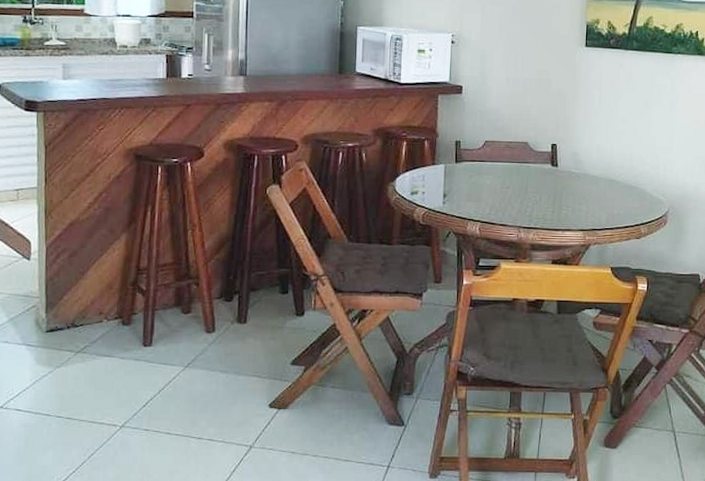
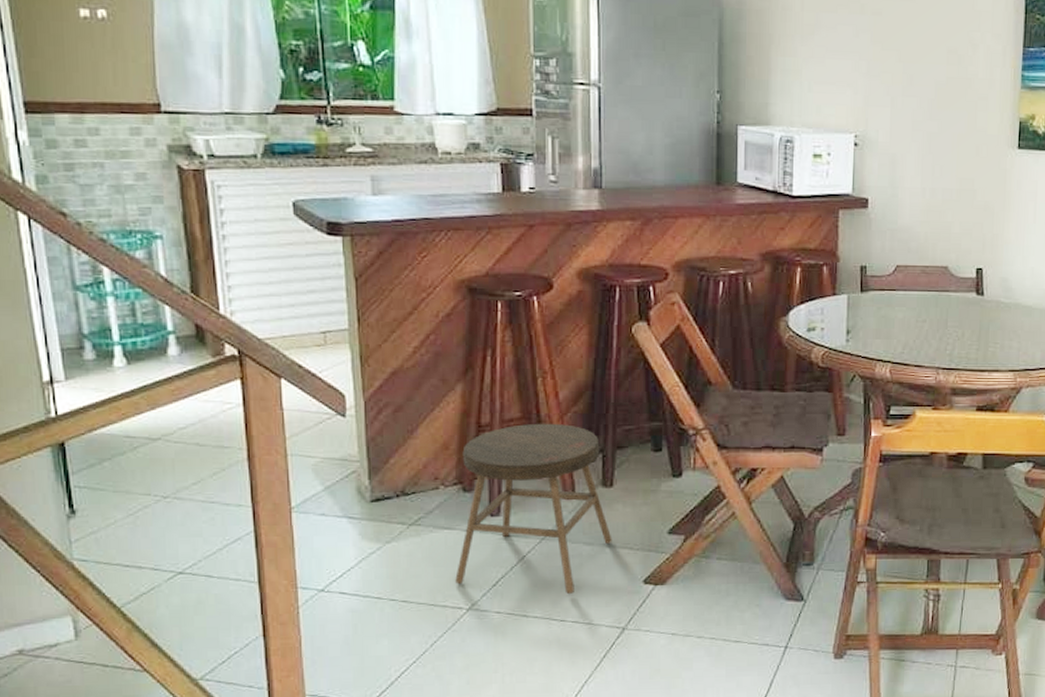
stool: none [112,268,244,415] -> present [455,423,612,594]

